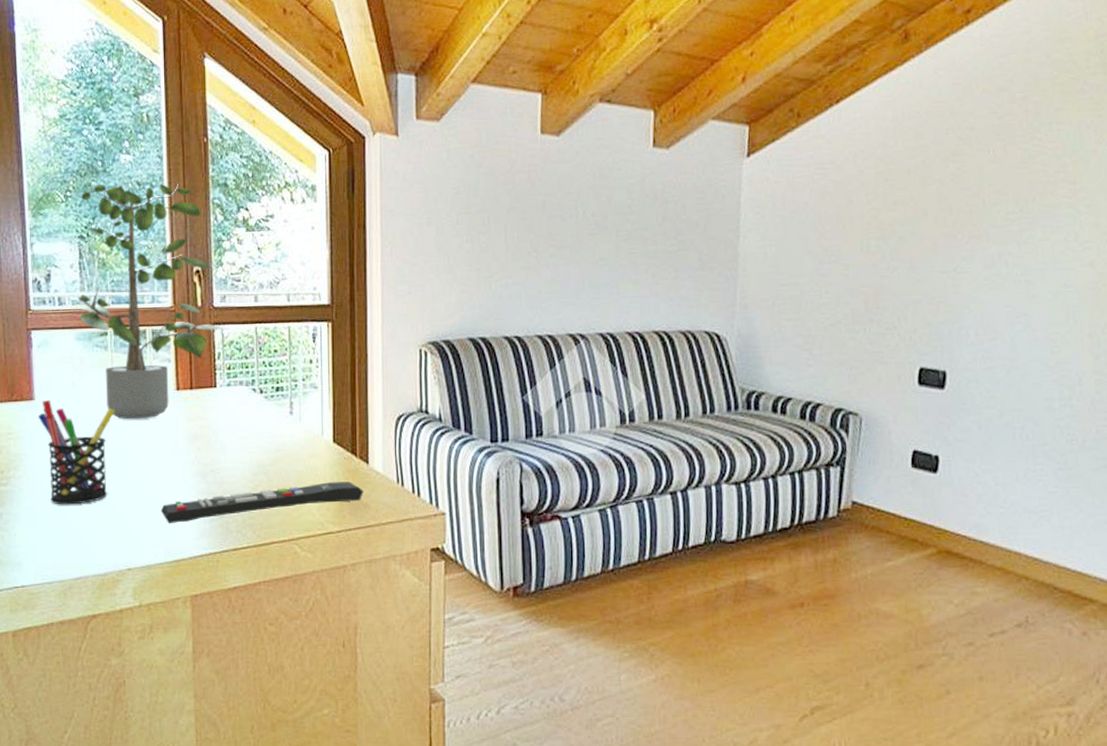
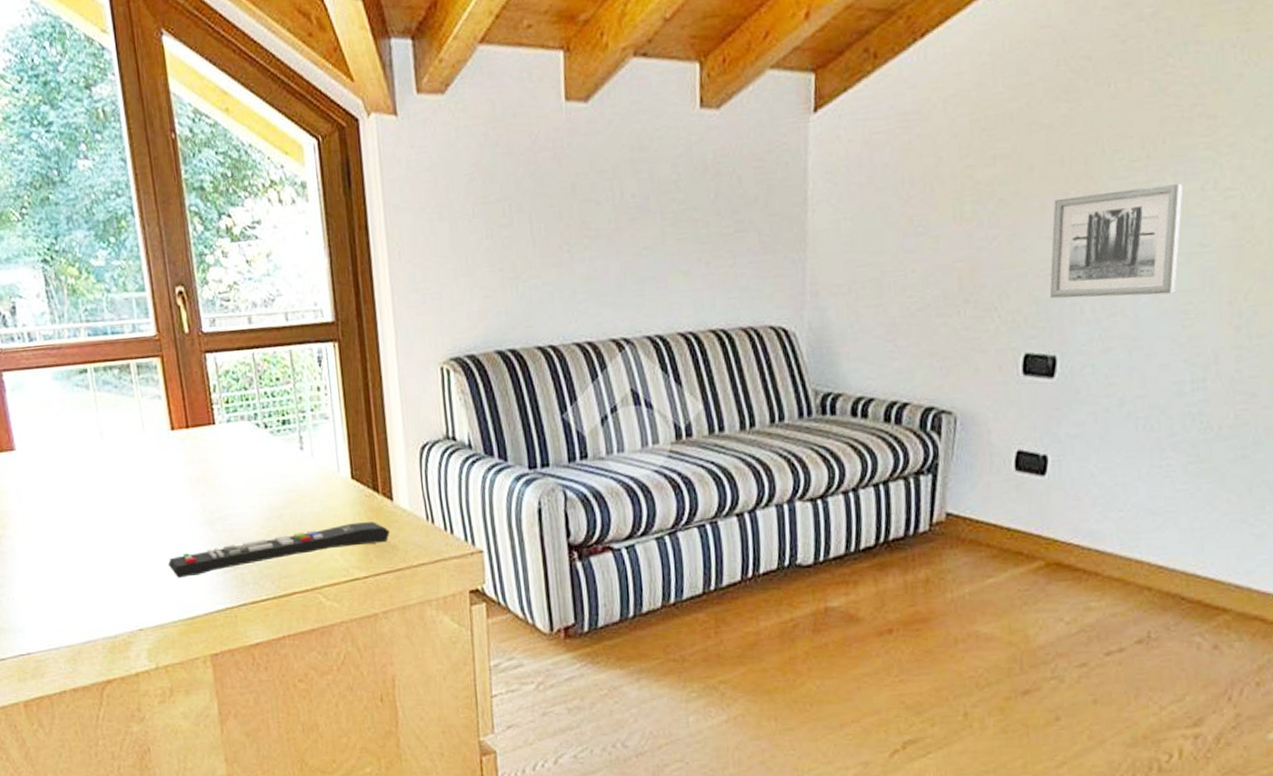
pen holder: present [38,399,115,505] -> none [22,449,108,564]
potted plant: present [74,181,229,420] -> none [33,190,223,466]
wall art: none [940,234,1050,325] -> present [1049,183,1183,299]

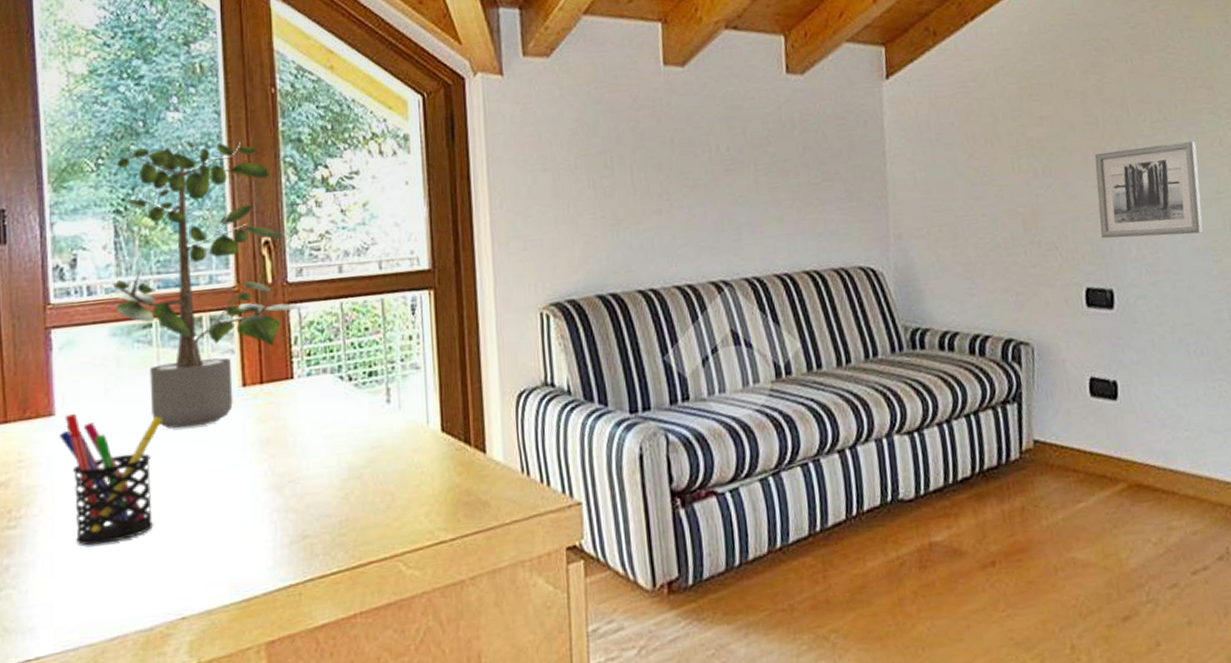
pen holder: none [22,449,108,564] -> present [60,413,162,546]
potted plant: none [33,190,223,466] -> present [107,141,308,429]
remote control: present [167,521,390,578] -> none [224,477,481,554]

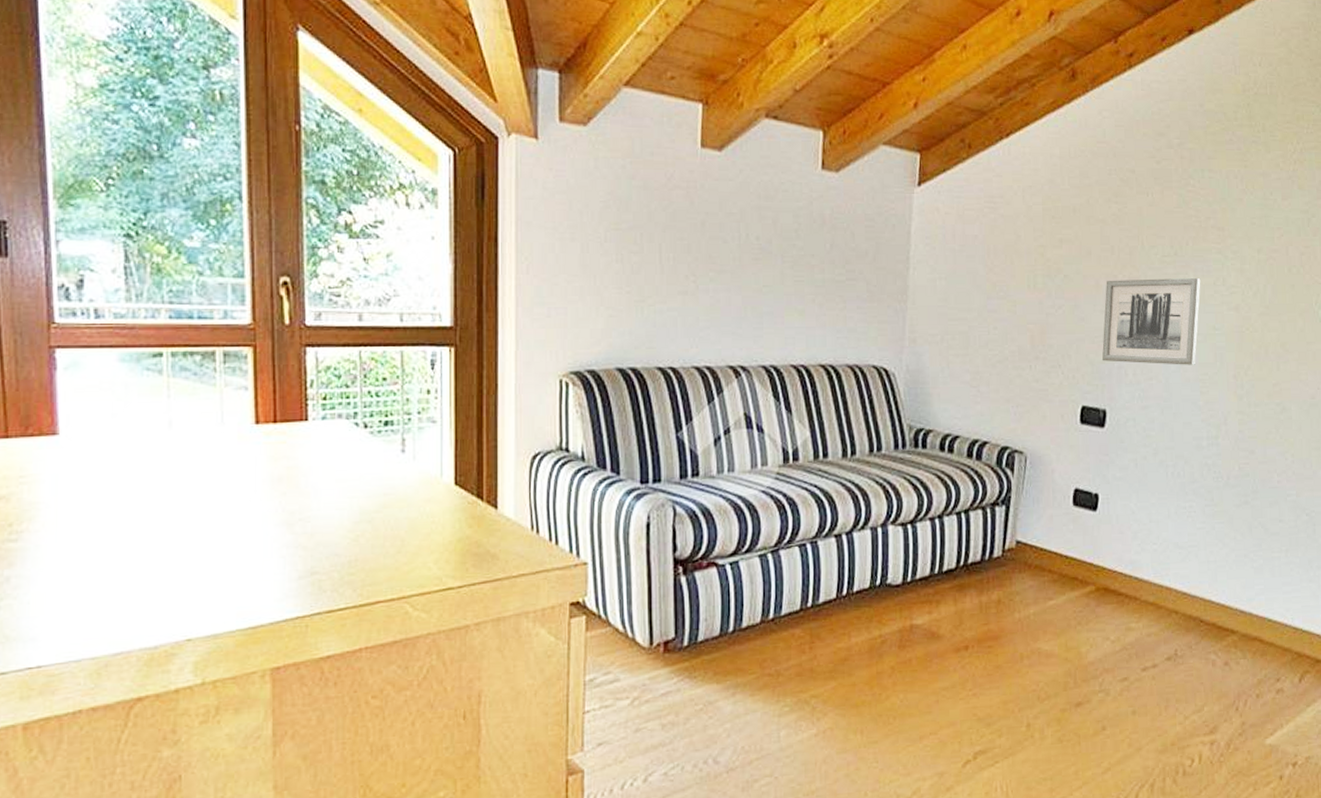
pen holder: present [60,413,162,546] -> none [64,434,172,564]
potted plant: present [107,141,308,429] -> none [116,167,325,459]

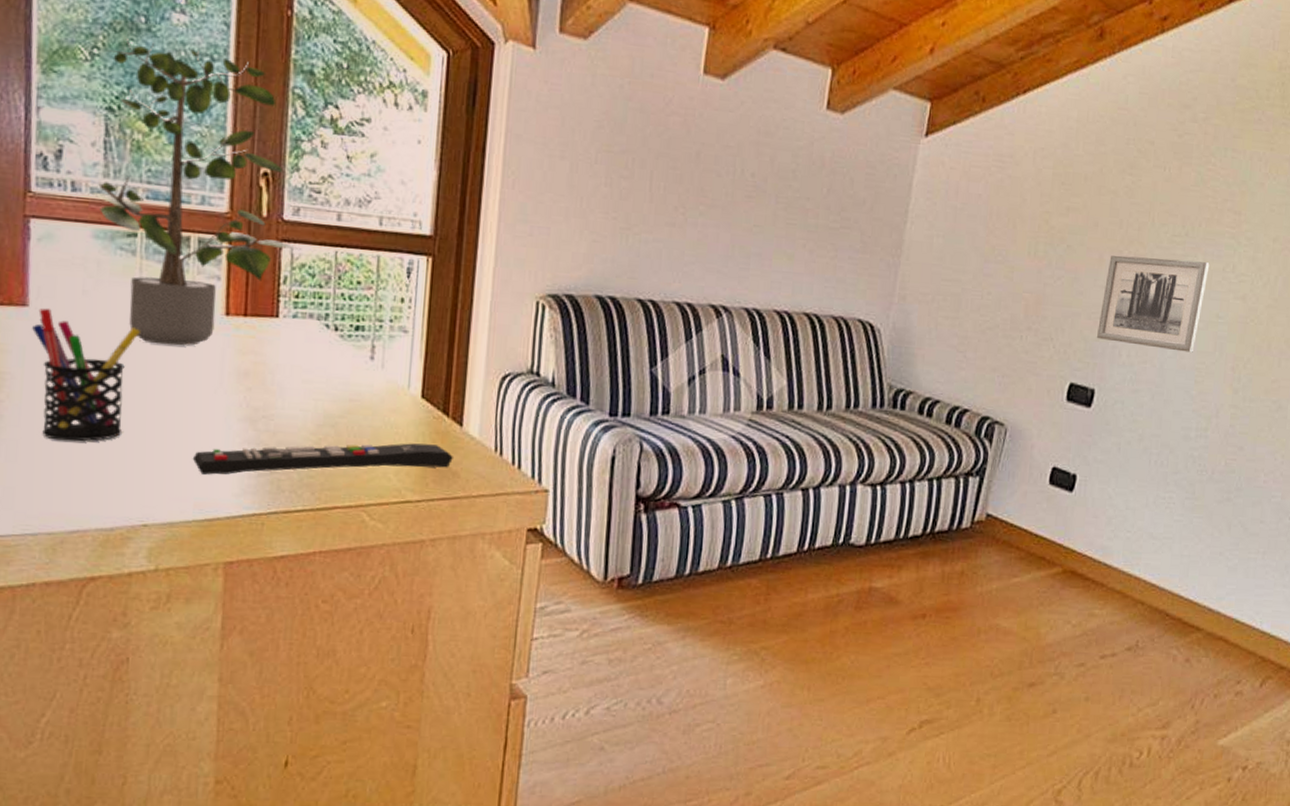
pen holder: none [64,434,172,564] -> present [32,308,140,442]
potted plant: none [116,167,325,459] -> present [93,39,301,346]
remote control: none [232,529,491,583] -> present [192,443,453,475]

